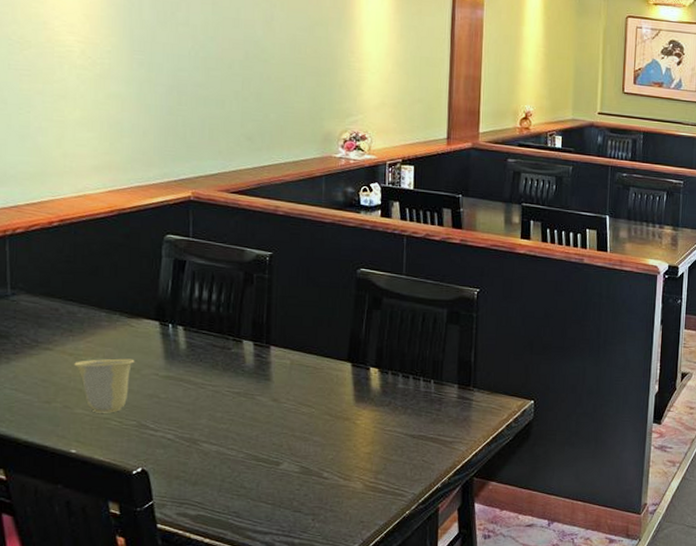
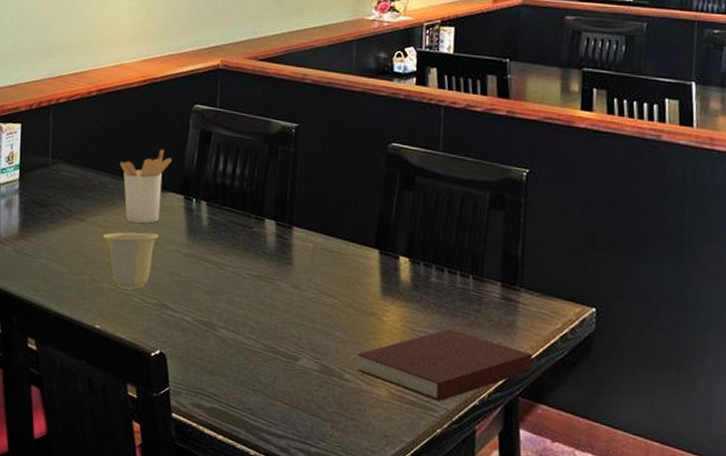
utensil holder: none [88,278,145,351] -> present [119,149,172,224]
notebook: none [334,426,485,488] -> present [356,328,534,401]

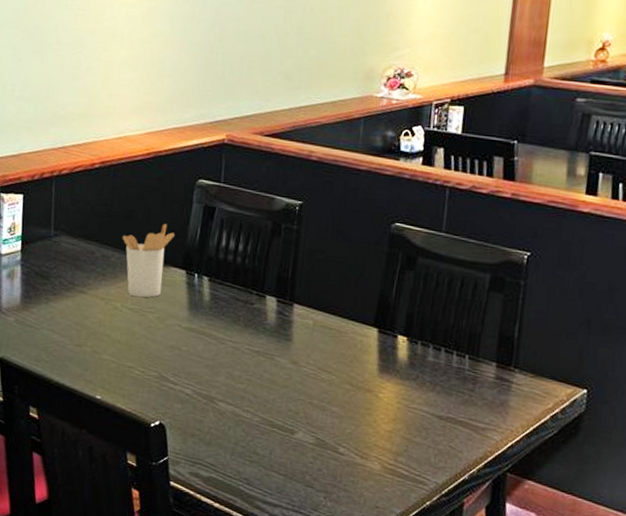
cup: present [103,232,159,289] -> none [105,305,160,362]
notebook: present [356,328,534,401] -> none [351,406,524,475]

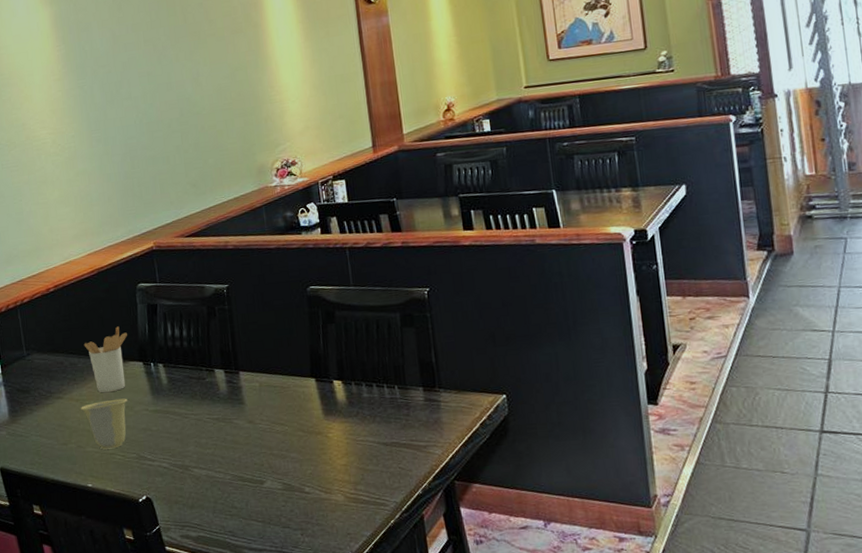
cup: none [105,305,160,362] -> present [81,398,128,450]

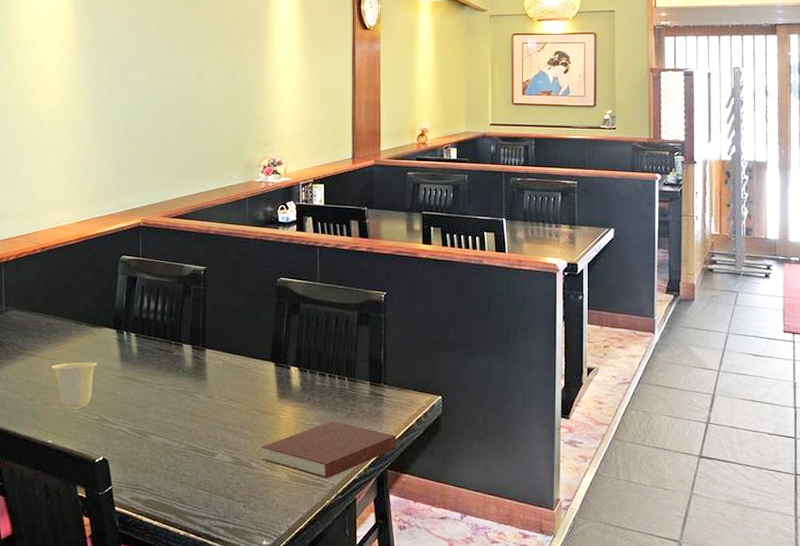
utensil holder: present [84,326,127,393] -> none [62,293,105,355]
notebook: none [312,434,462,497] -> present [261,421,397,478]

